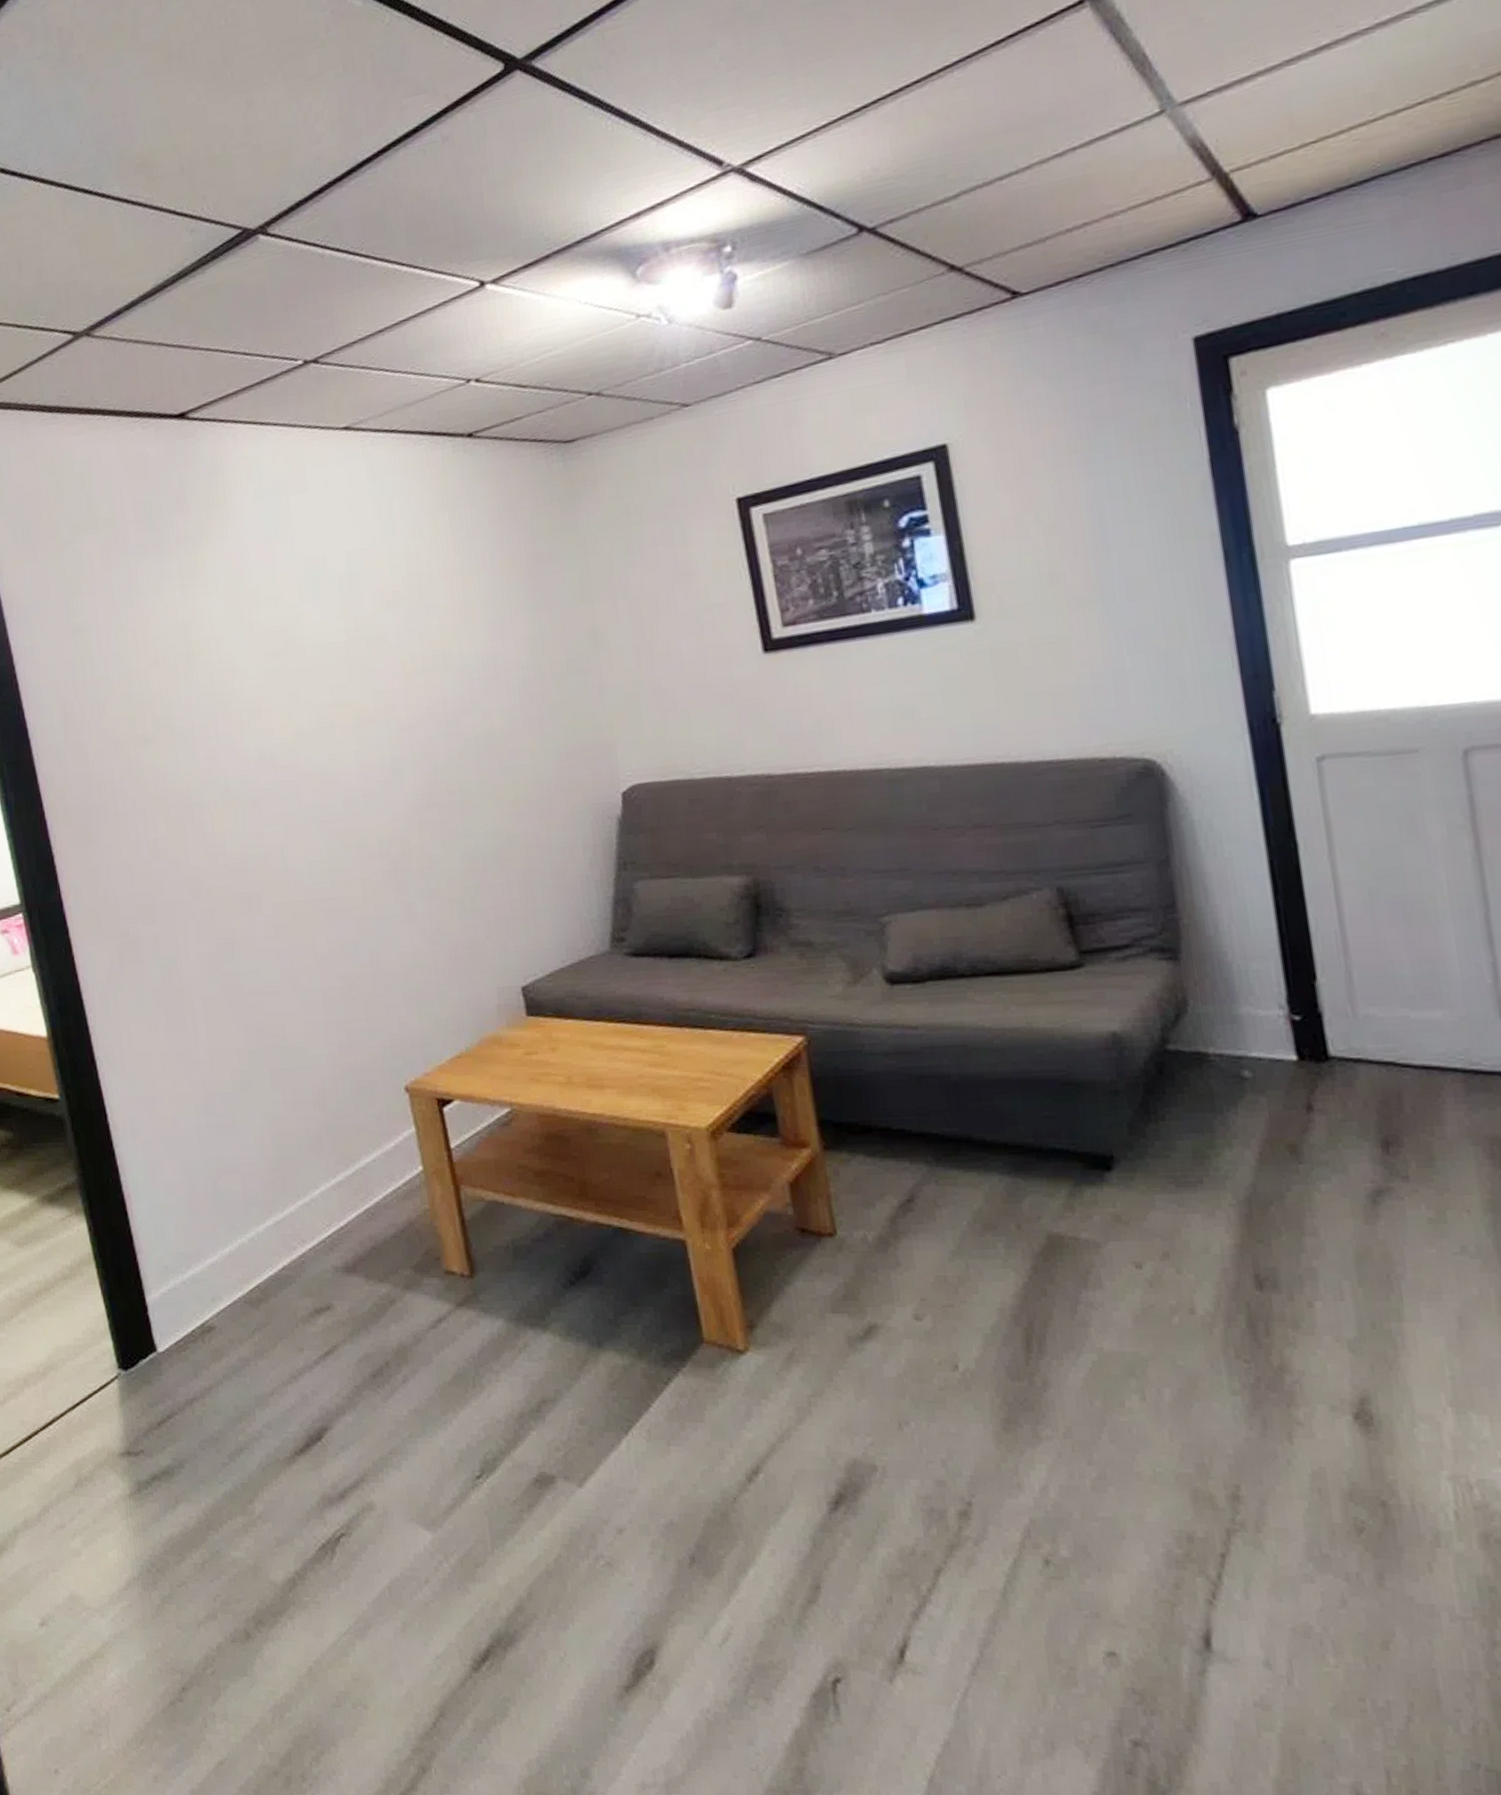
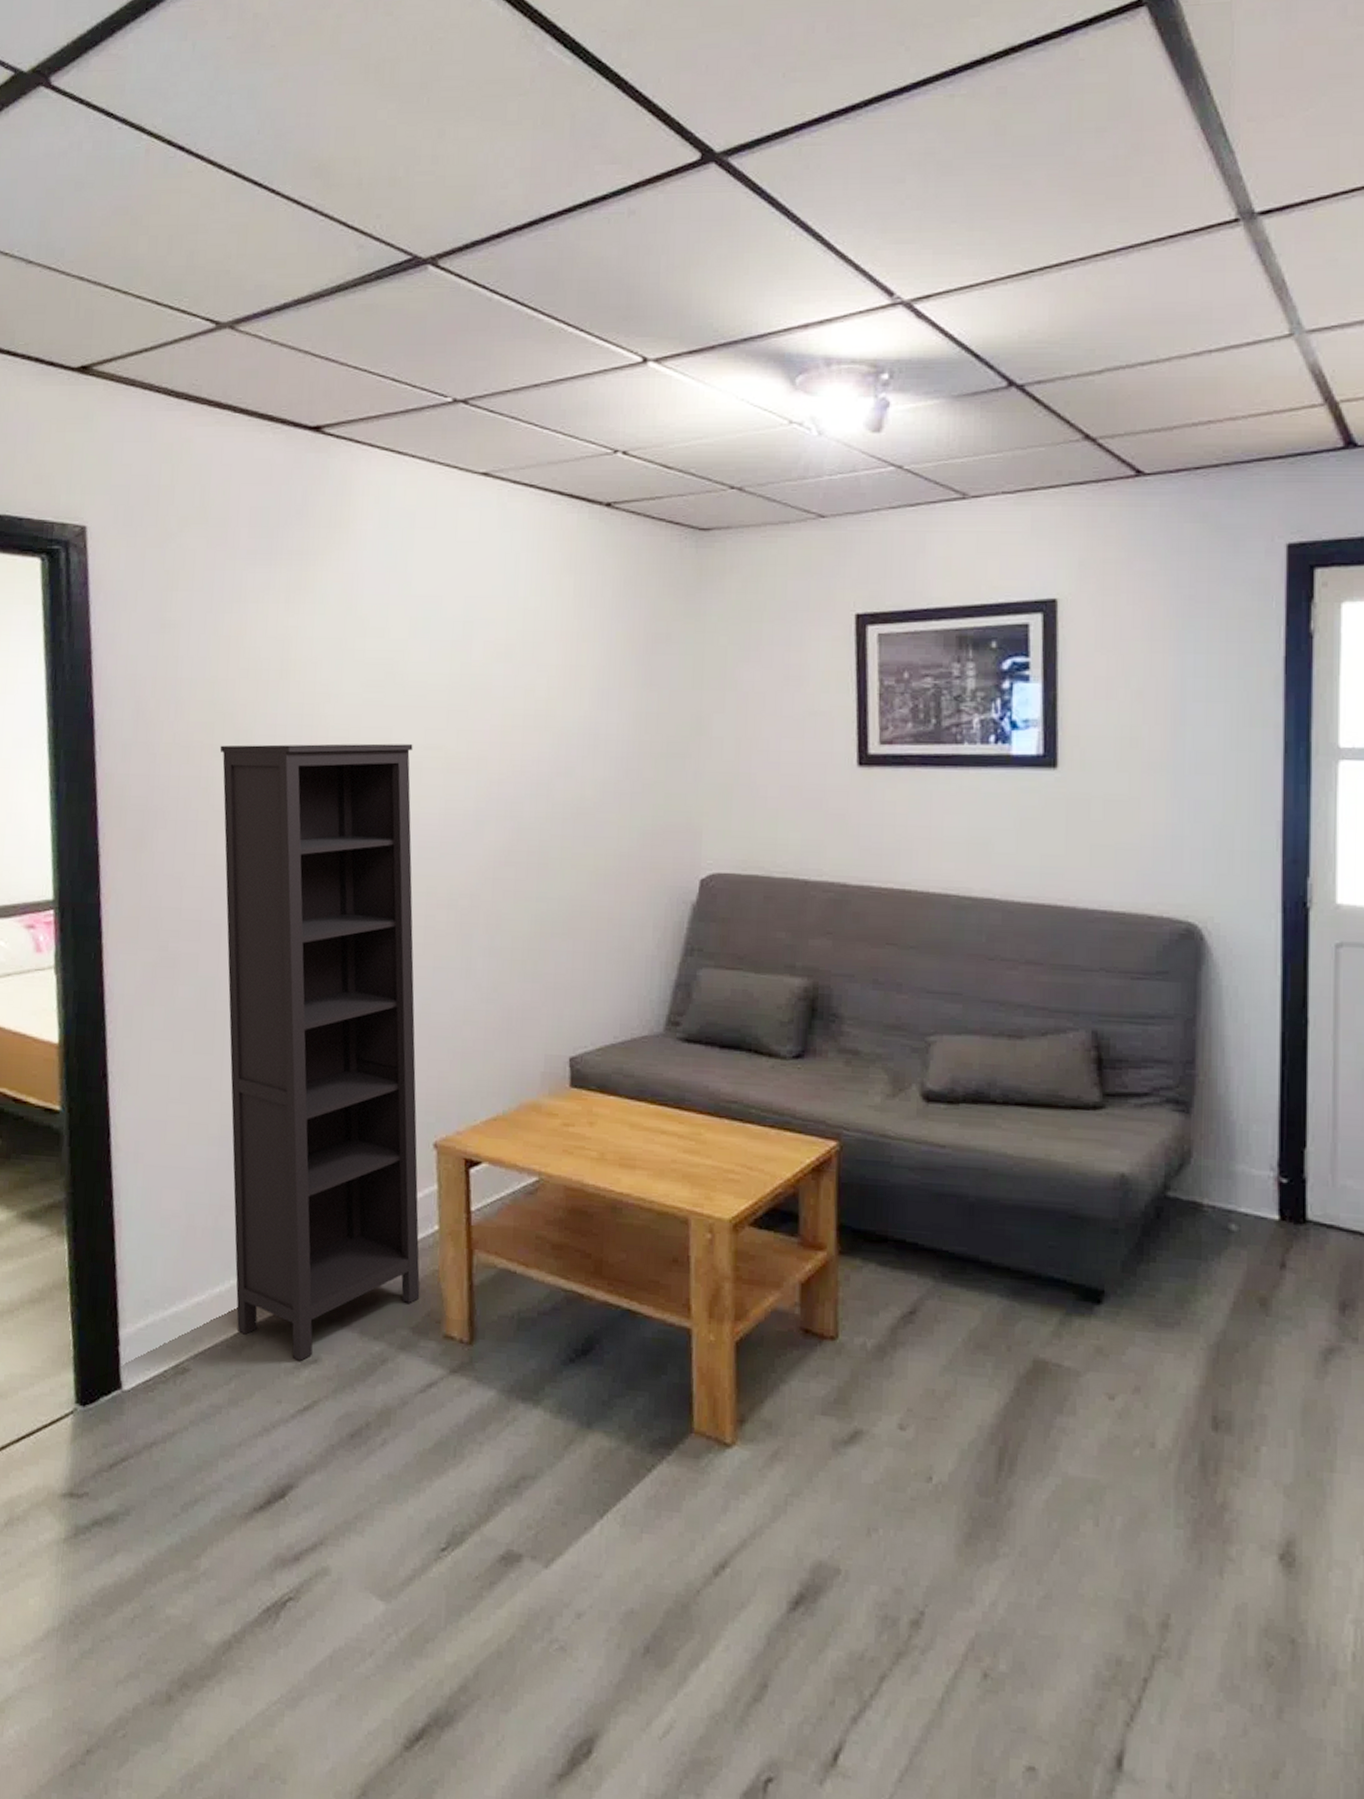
bookcase: none [144,704,416,1309] -> present [220,743,420,1361]

